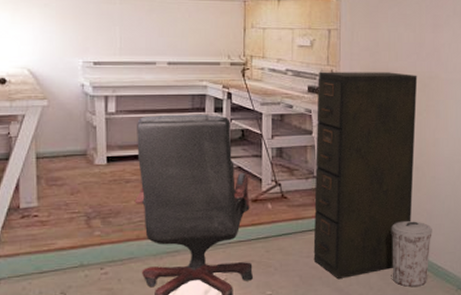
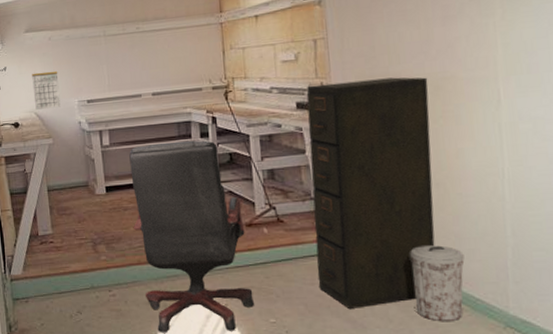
calendar: none [28,24,61,66] -> present [32,70,61,110]

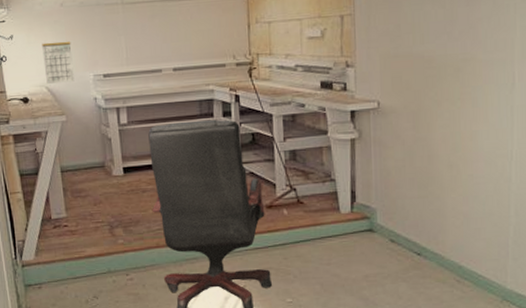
filing cabinet: present [306,77,435,308] -> none [331,57,449,287]
trash can: present [410,245,465,322] -> none [422,225,471,298]

